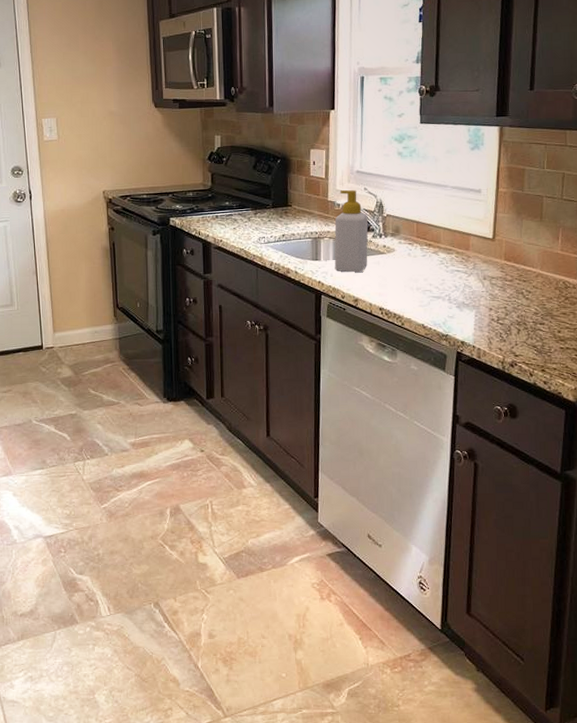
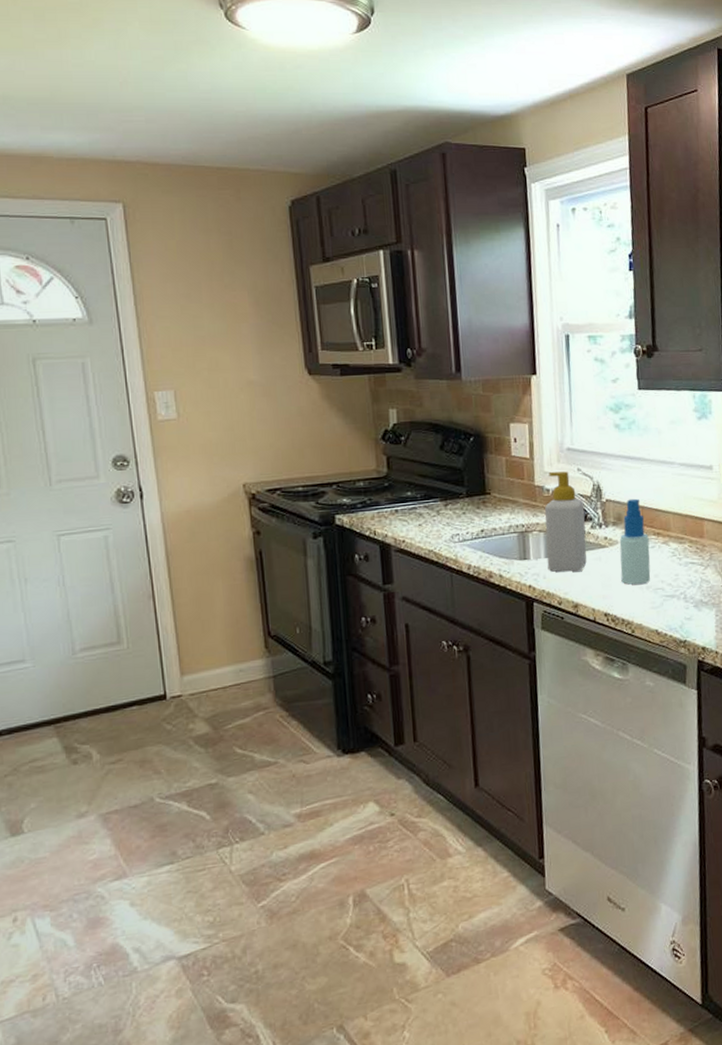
spray bottle: none [395,215,422,286] -> present [619,498,651,585]

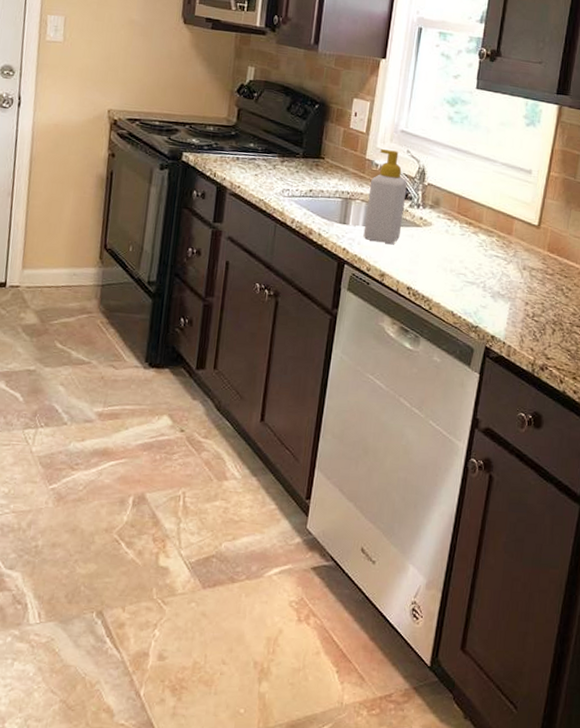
spray bottle: present [619,498,651,585] -> none [428,186,461,267]

